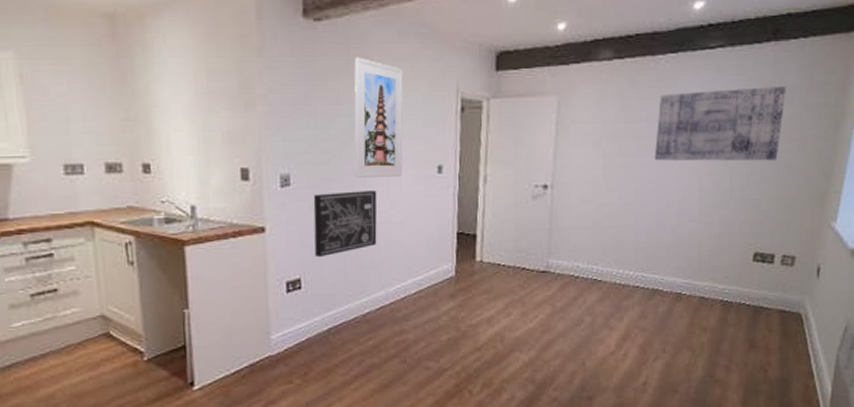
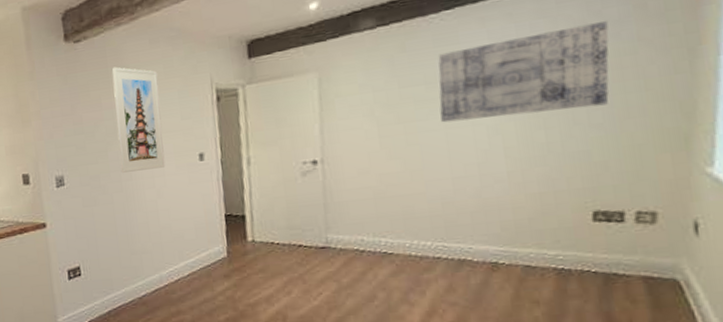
wall art: present [313,190,377,258] -> none [85,182,147,247]

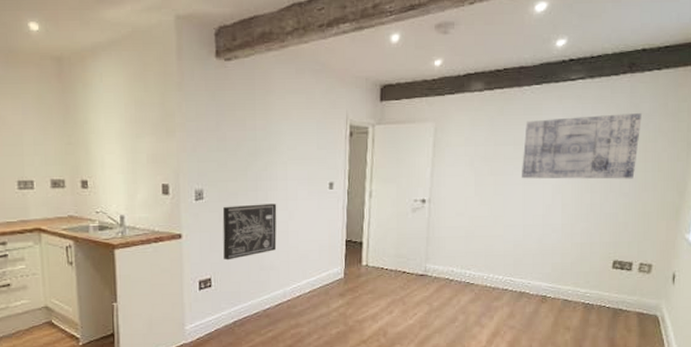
wall art: none [85,182,147,247] -> present [222,203,277,261]
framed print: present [112,67,166,173] -> none [258,90,300,193]

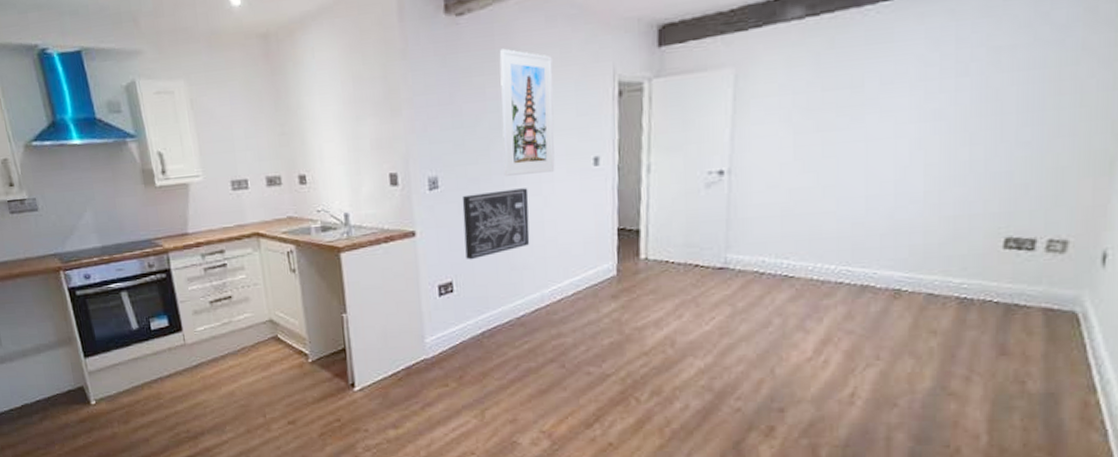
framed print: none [258,90,300,193] -> present [499,48,555,176]
wall art: present [522,112,642,179] -> none [863,23,1054,134]

